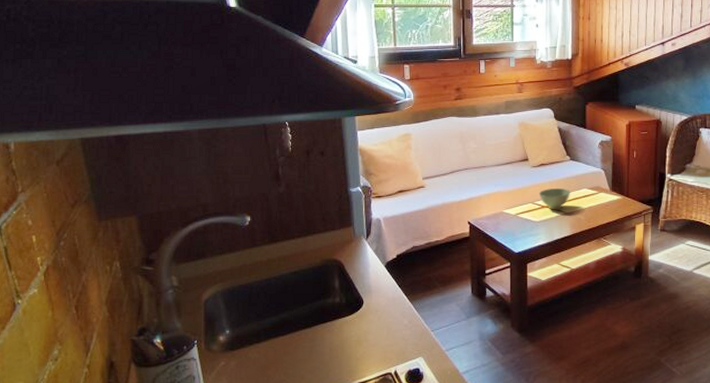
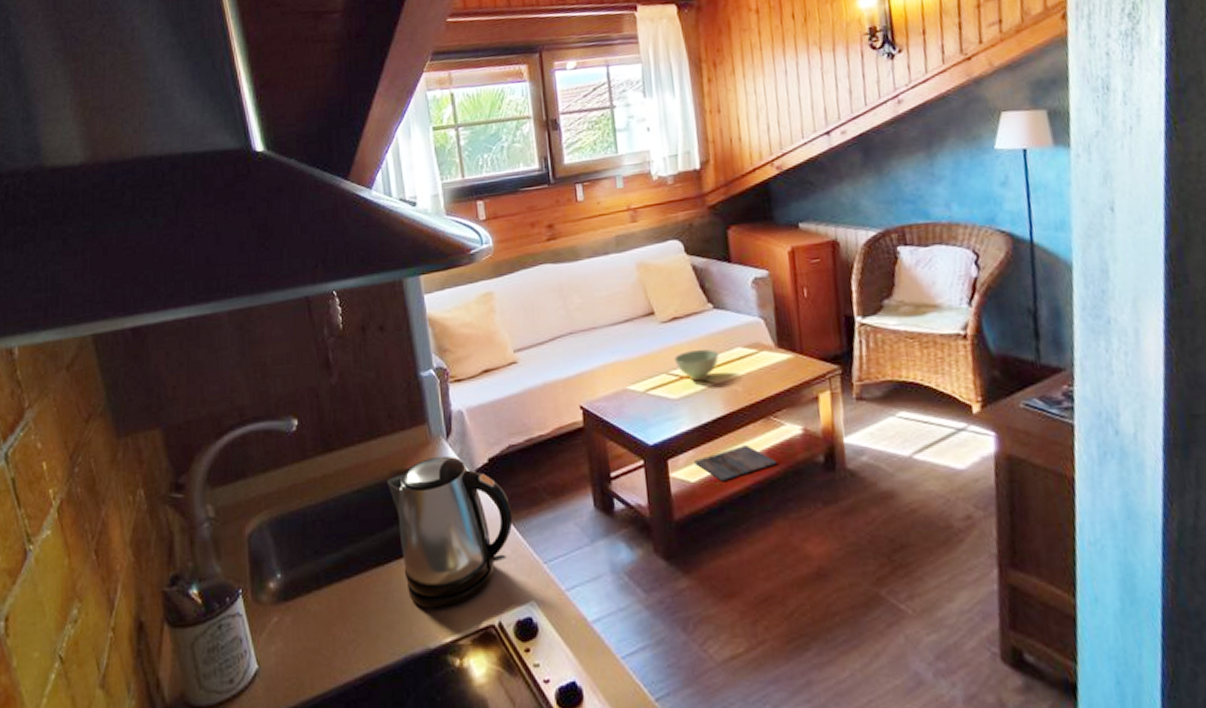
kettle: none [318,251,411,361] -> present [387,455,513,610]
magazine: none [546,257,602,280] -> present [694,445,777,481]

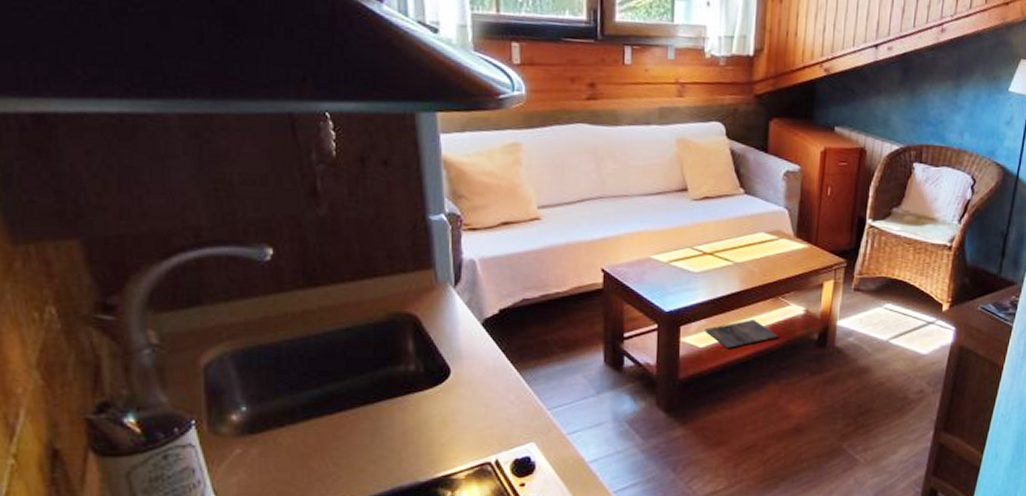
kettle: present [387,455,513,610] -> none [382,302,520,447]
bowl: present [673,349,720,381] -> none [700,230,743,259]

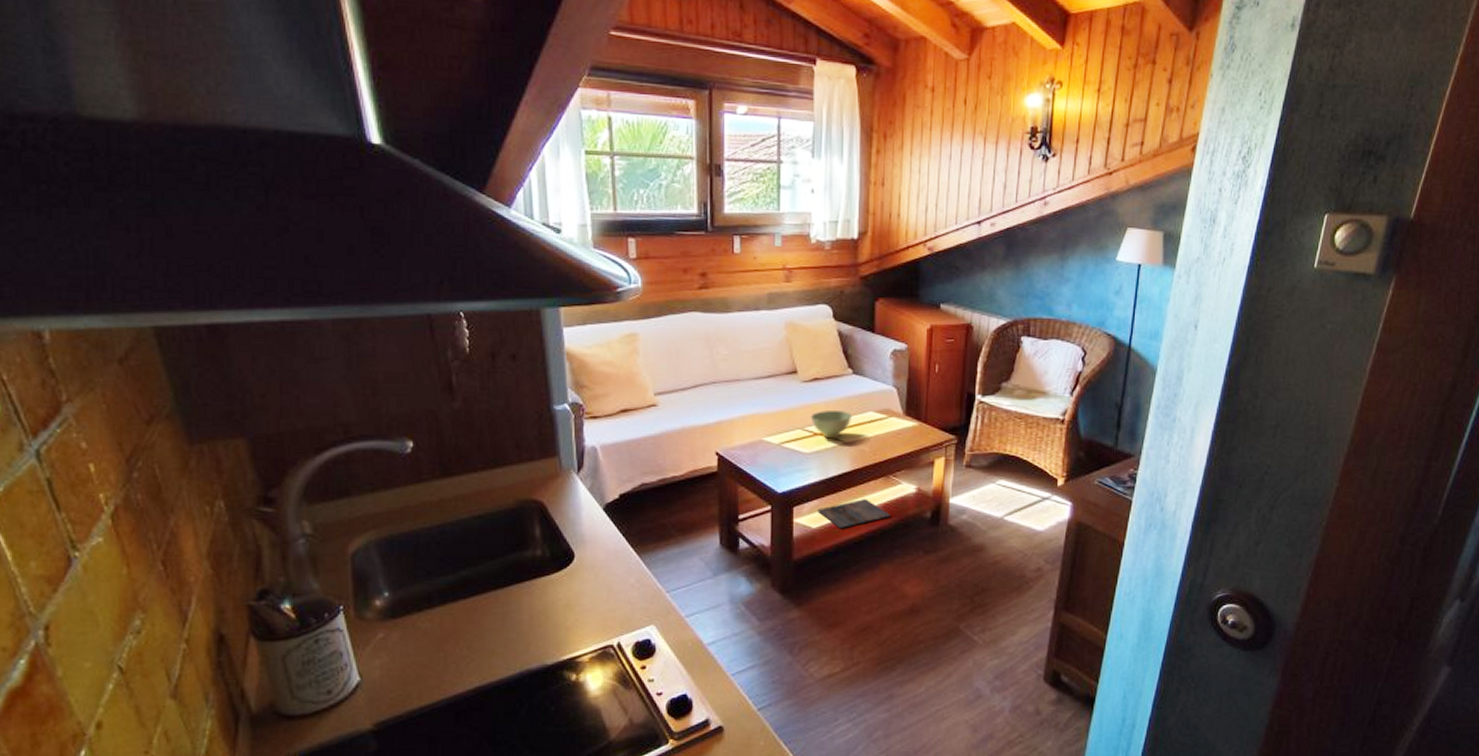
bowl: none [700,230,743,259] -> present [810,411,853,439]

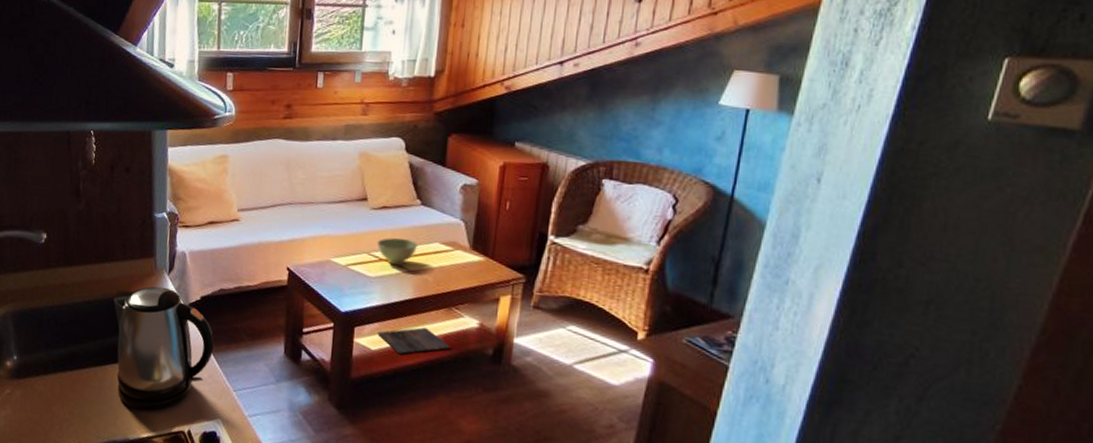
kettle: none [511,489,639,631] -> present [113,286,214,411]

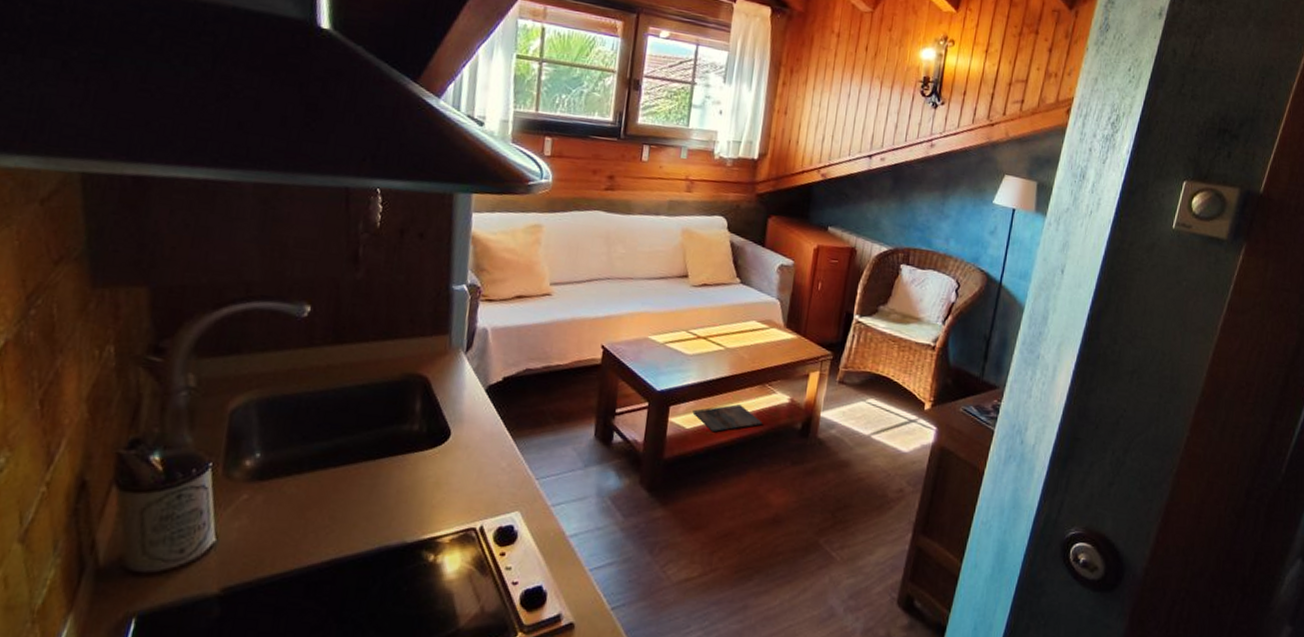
kettle: present [113,286,214,411] -> none [394,366,516,509]
bowl: present [376,238,419,266] -> none [695,315,736,344]

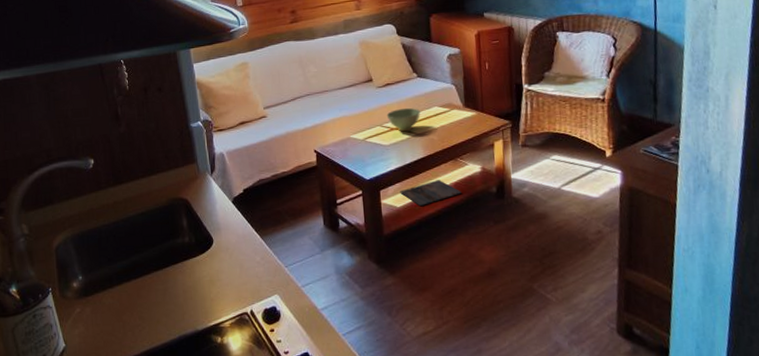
bowl: none [695,315,736,344] -> present [386,108,421,132]

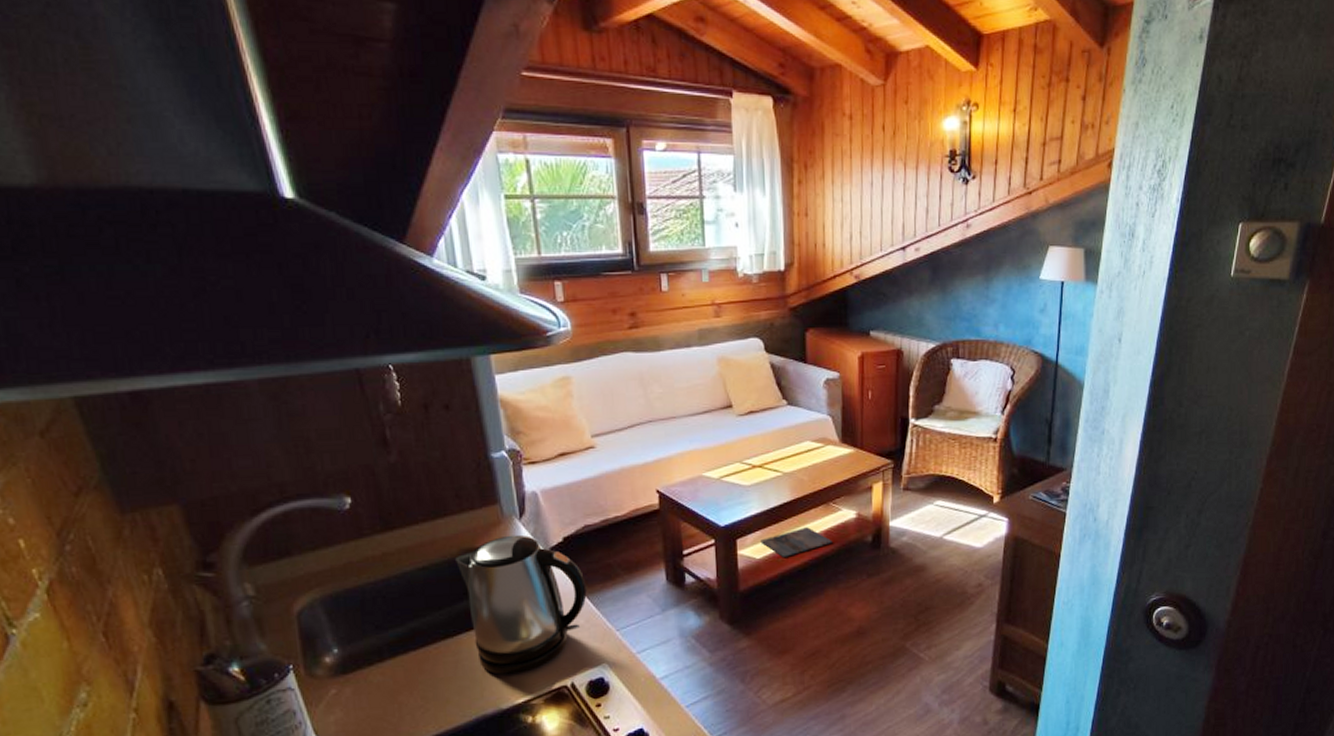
kettle: none [165,187,262,302] -> present [455,534,587,675]
bowl: present [386,108,421,132] -> none [748,442,790,470]

